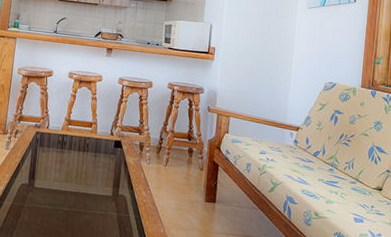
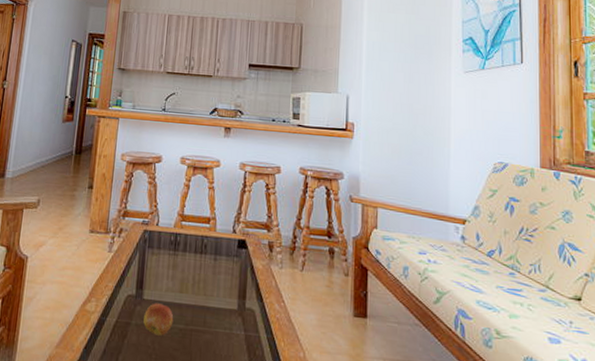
apple: none [34,190,60,216] -> present [143,303,174,336]

